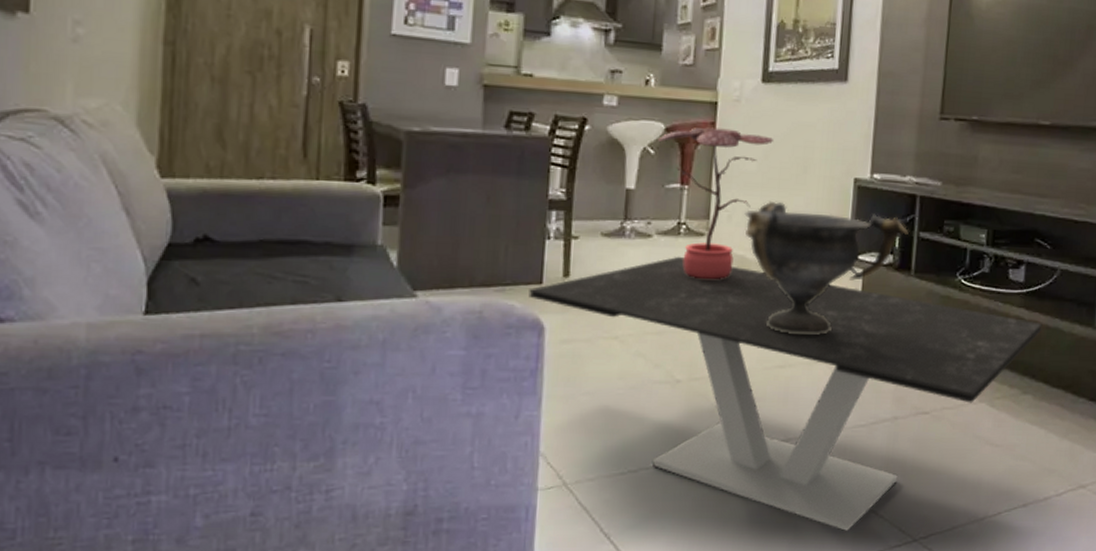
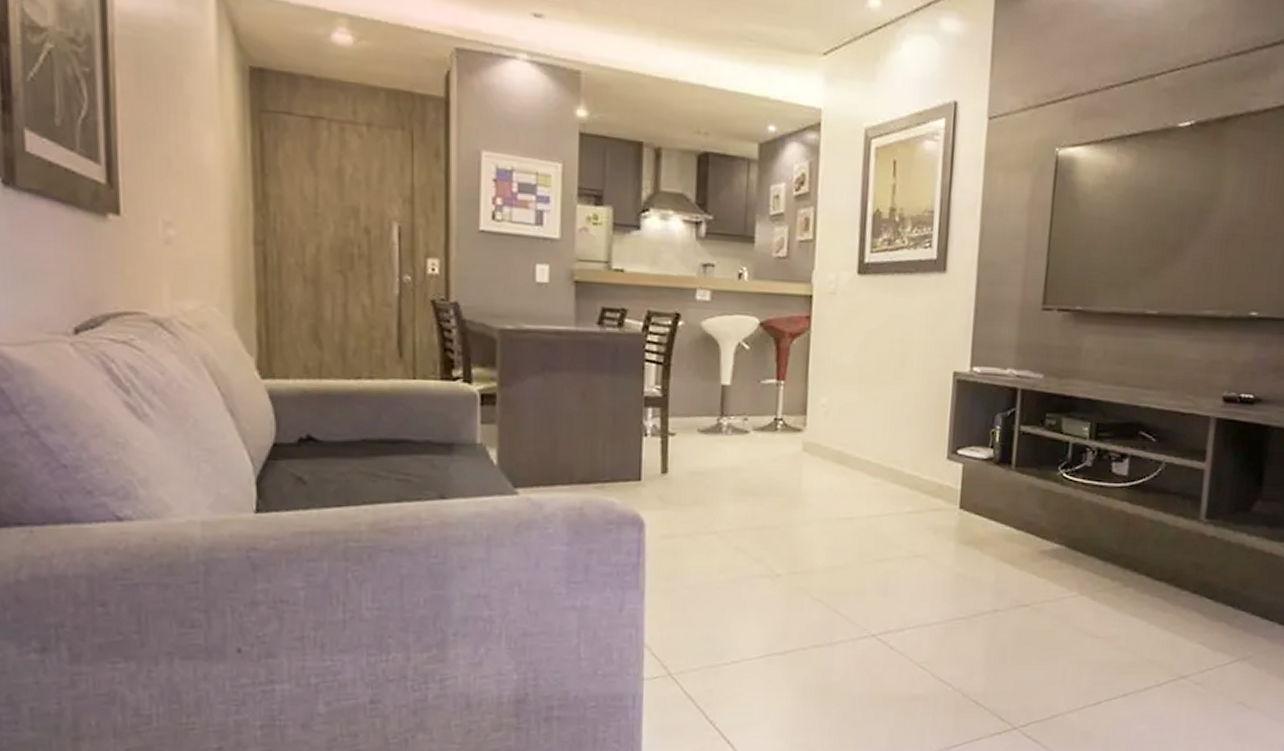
coffee table: present [528,256,1042,531] -> none [628,452,1146,719]
potted plant: present [658,127,773,280] -> none [753,321,870,476]
decorative bowl: present [744,200,909,336] -> none [842,395,1010,530]

